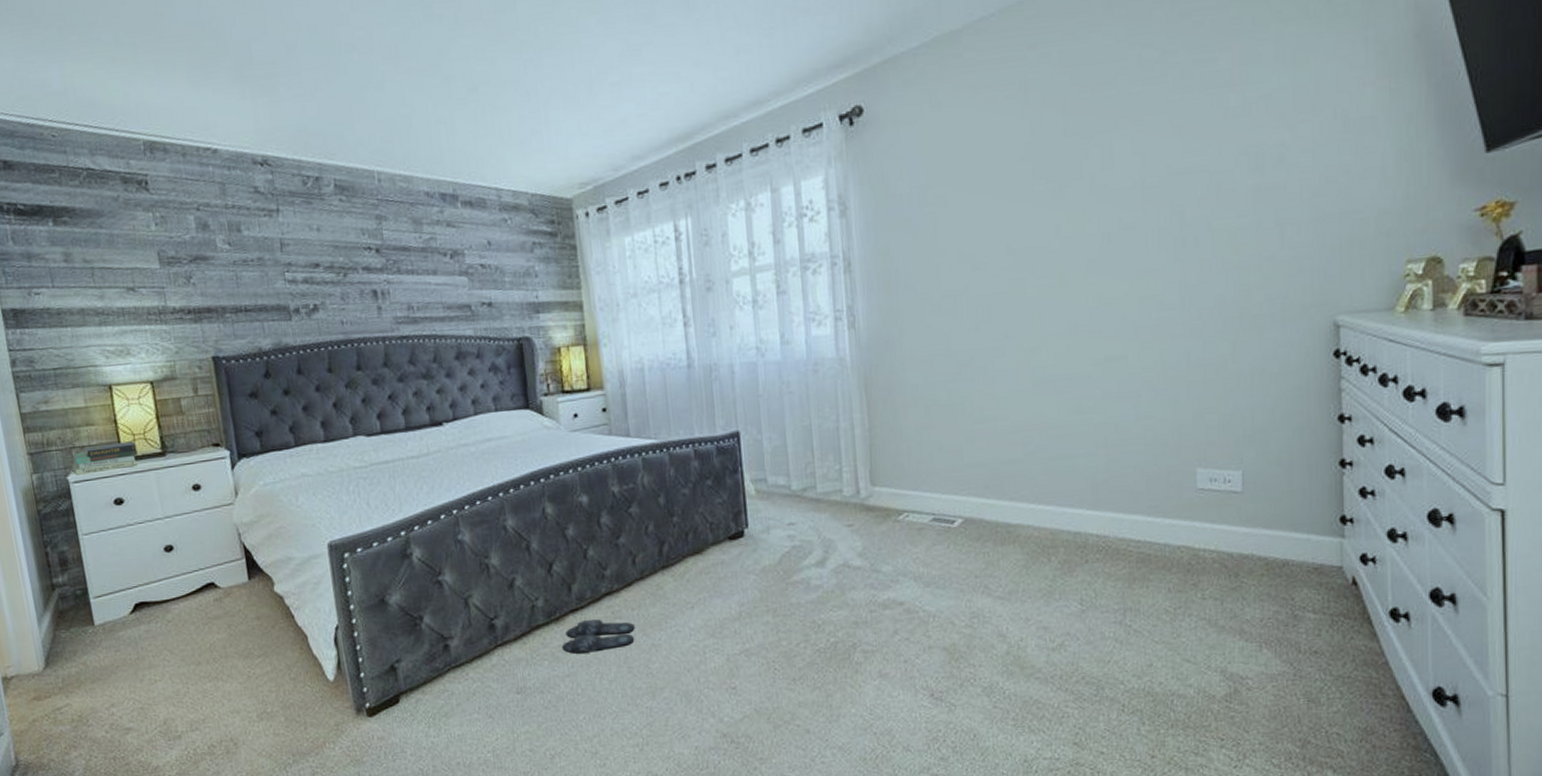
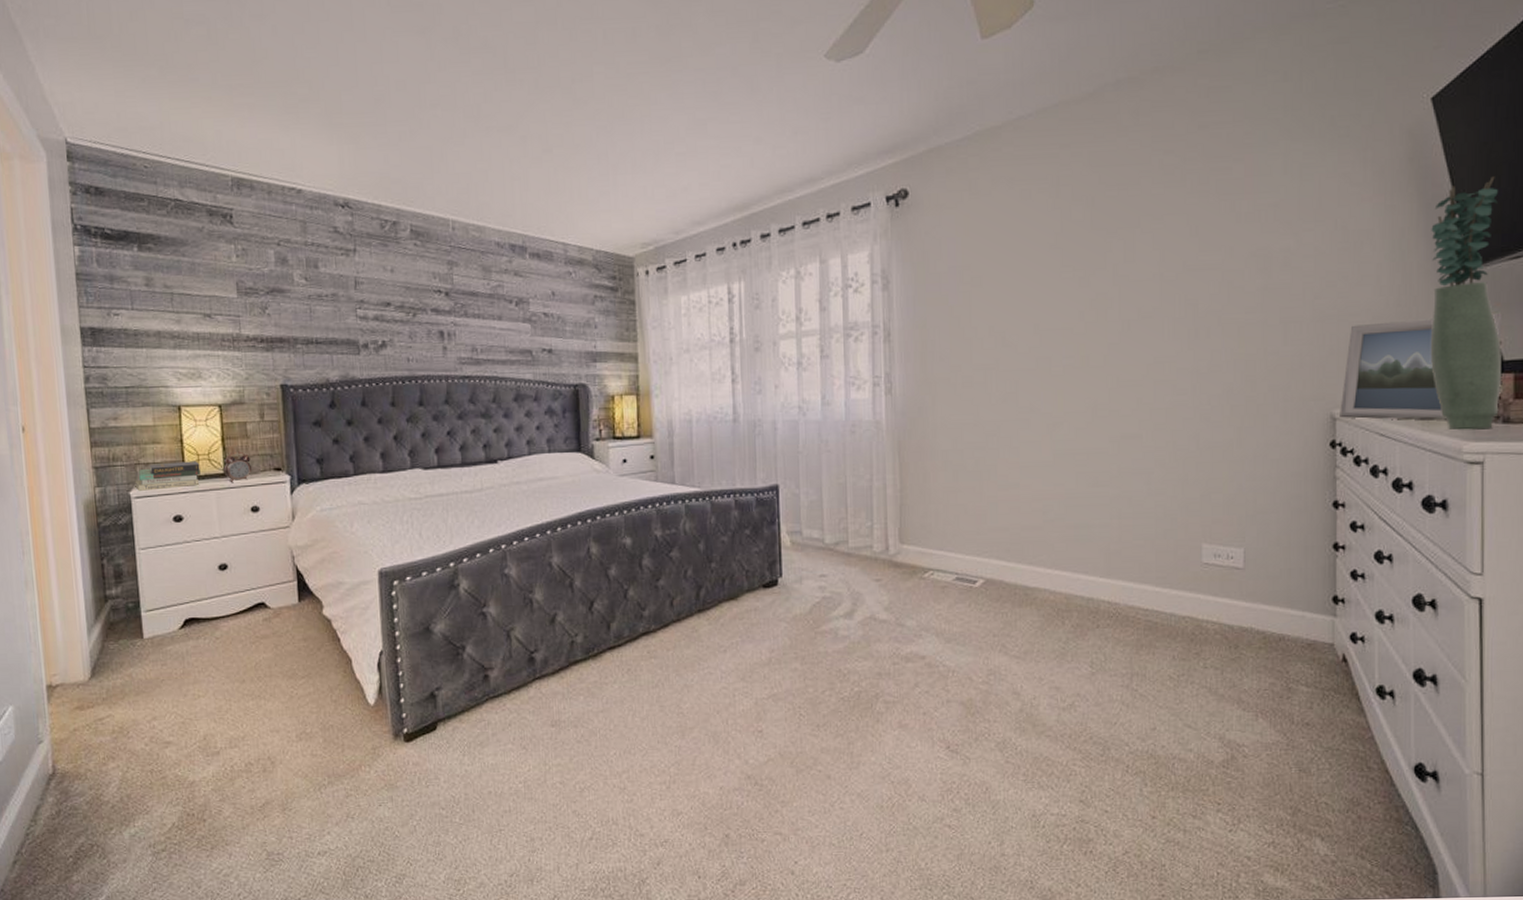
alarm clock: none [160,428,190,461] -> present [223,451,251,482]
slippers: present [562,619,635,654] -> none [598,657,669,690]
picture frame: none [1344,199,1524,325] -> present [1340,313,1503,421]
vase: none [1442,48,1523,330] -> present [1430,176,1501,430]

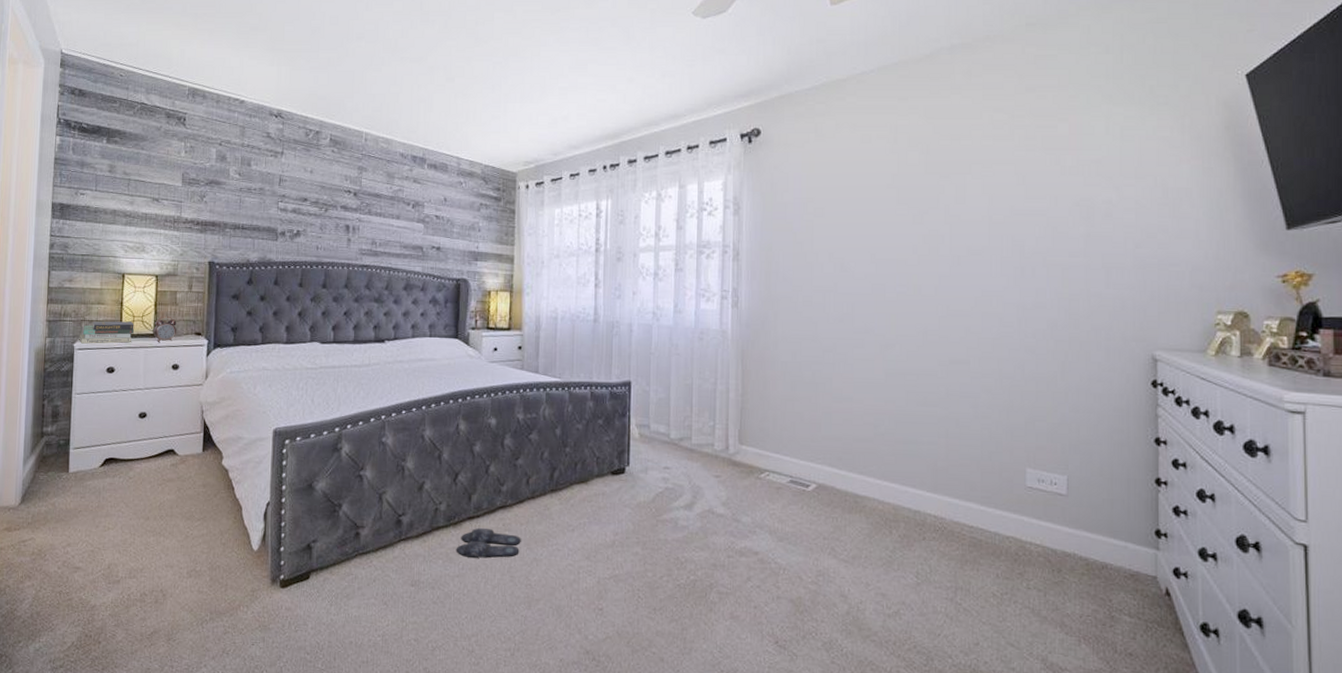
slippers: none [598,657,669,690] -> present [456,527,521,558]
picture frame: present [1340,313,1503,421] -> none [1161,272,1321,370]
vase: present [1430,176,1501,430] -> none [1248,147,1320,381]

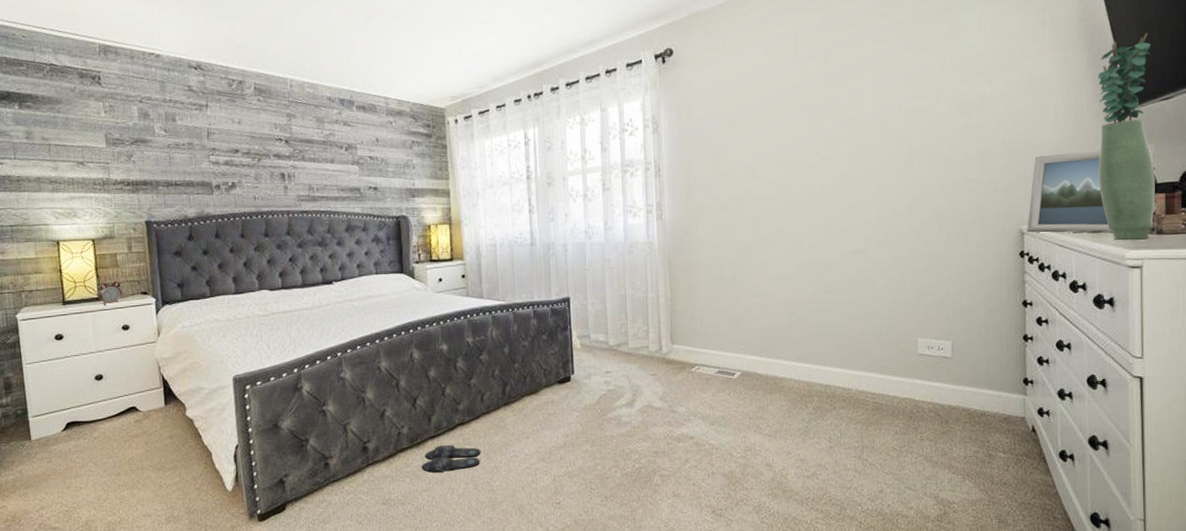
books: present [79,321,134,344] -> none [20,287,78,314]
picture frame: none [1161,272,1321,370] -> present [1027,144,1156,233]
vase: none [1248,147,1320,381] -> present [1098,33,1155,240]

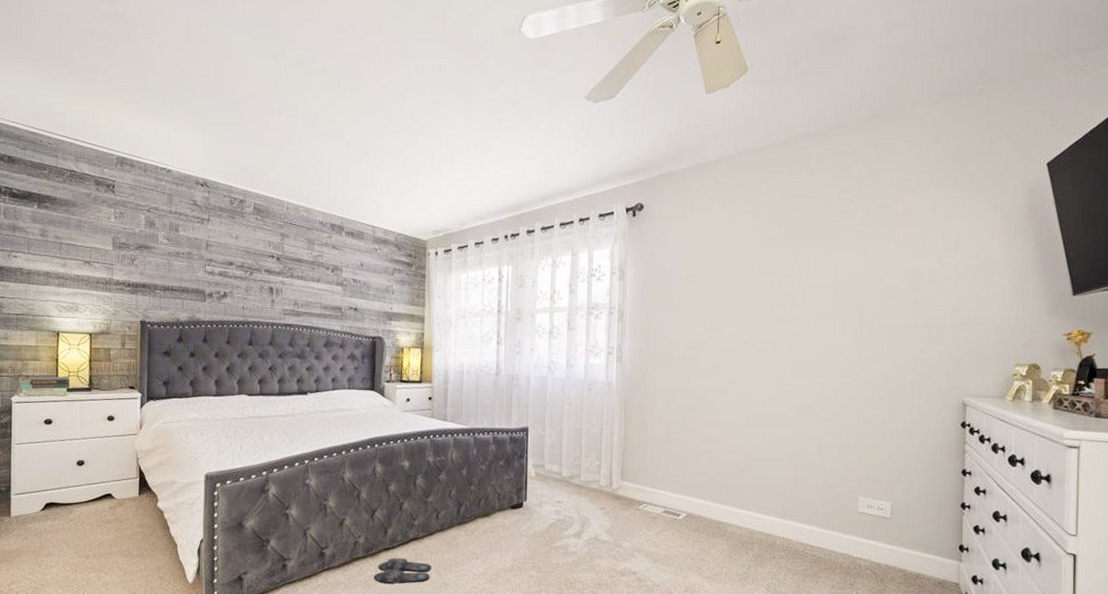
books: none [20,287,78,314] -> present [16,376,70,398]
alarm clock: present [97,278,122,305] -> none [89,371,111,395]
picture frame: present [1027,144,1156,233] -> none [969,331,1098,413]
vase: present [1098,33,1155,240] -> none [1040,226,1096,421]

